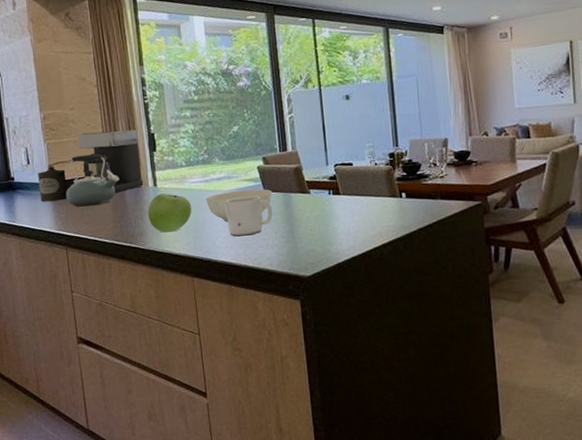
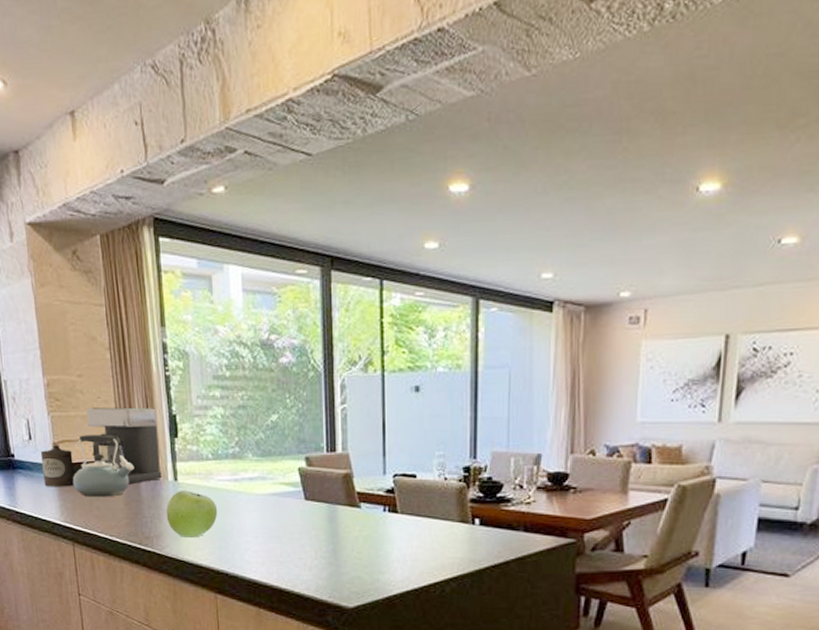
bowl: present [206,189,272,221] -> none [235,495,315,532]
mug: present [225,196,273,237] -> none [258,504,313,552]

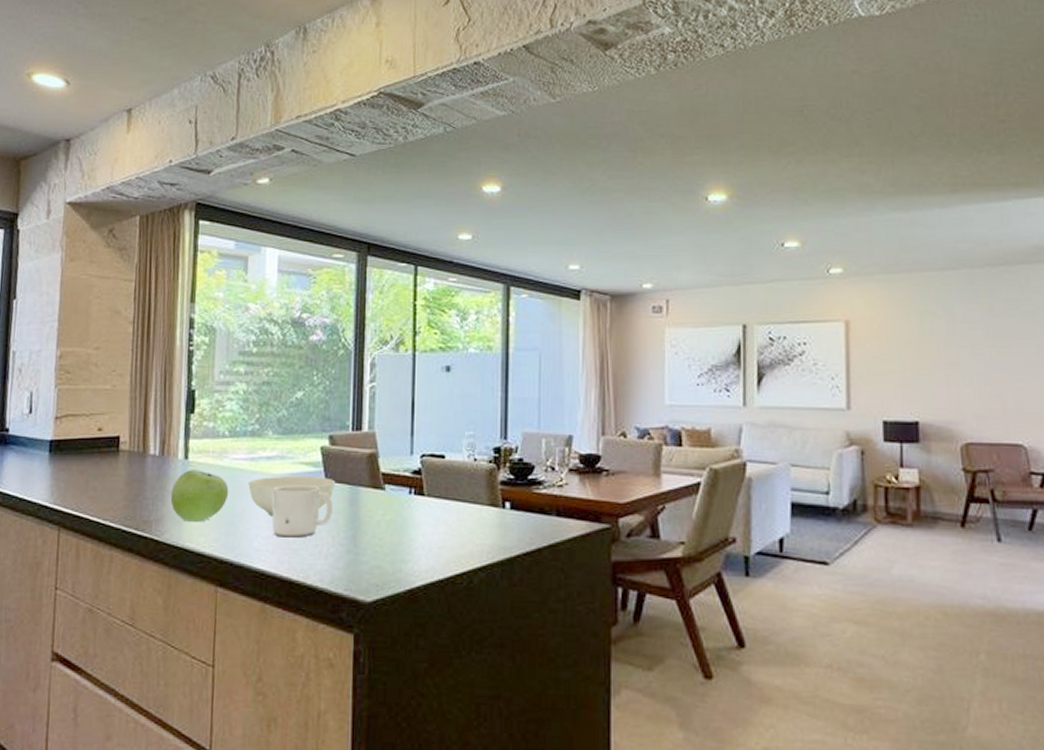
canister: present [40,445,75,487] -> none [37,419,75,465]
kettle: present [72,434,134,497] -> none [70,409,142,476]
coffee maker: present [86,407,162,483] -> none [97,381,174,461]
bowl: none [235,495,315,532] -> present [248,475,336,515]
mug: none [258,504,313,552] -> present [272,485,332,538]

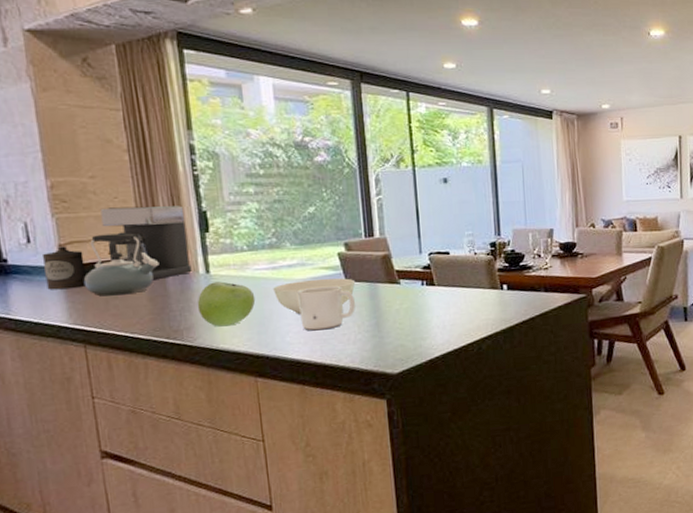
canister: none [37,419,75,465] -> present [42,246,86,290]
kettle: none [70,409,142,476] -> present [83,233,159,297]
coffee maker: none [97,381,174,461] -> present [100,206,192,279]

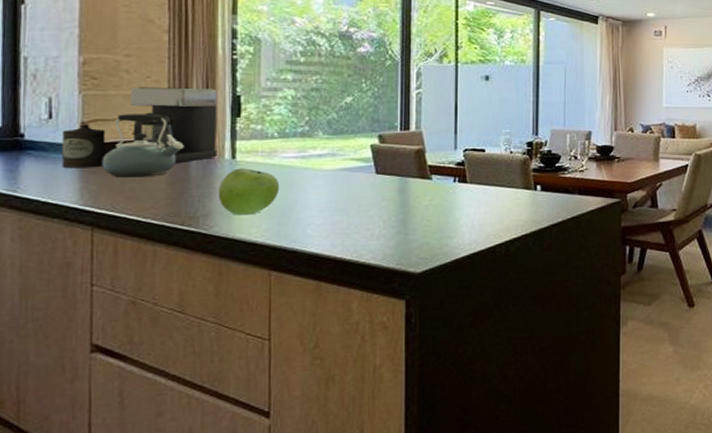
bowl: present [273,278,356,314] -> none [300,170,386,206]
mug: present [298,285,355,331] -> none [324,178,383,224]

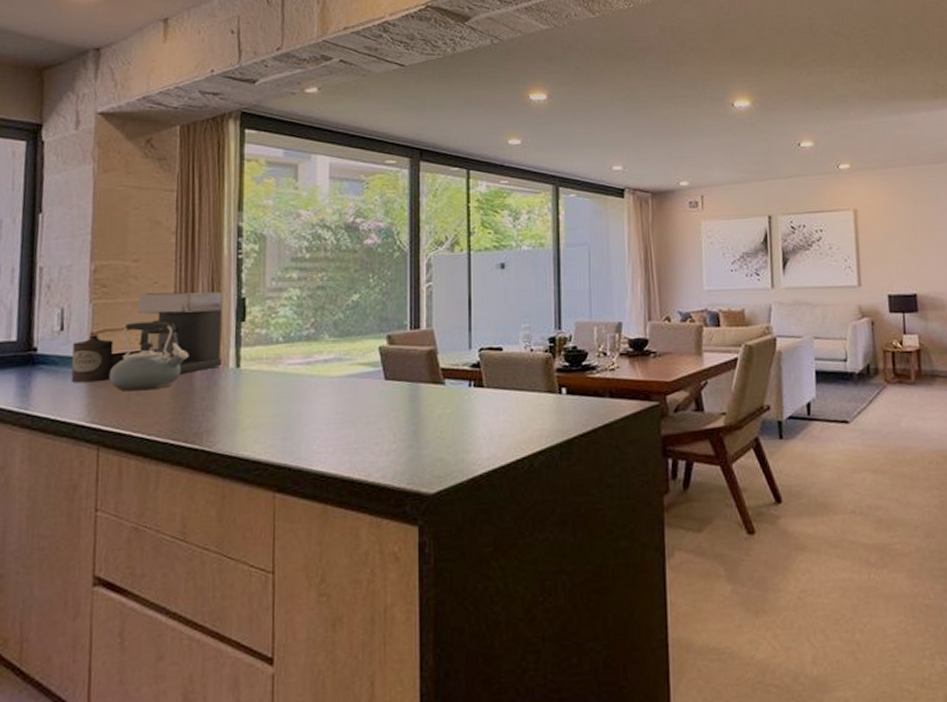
fruit: present [218,168,280,215] -> none [222,377,285,430]

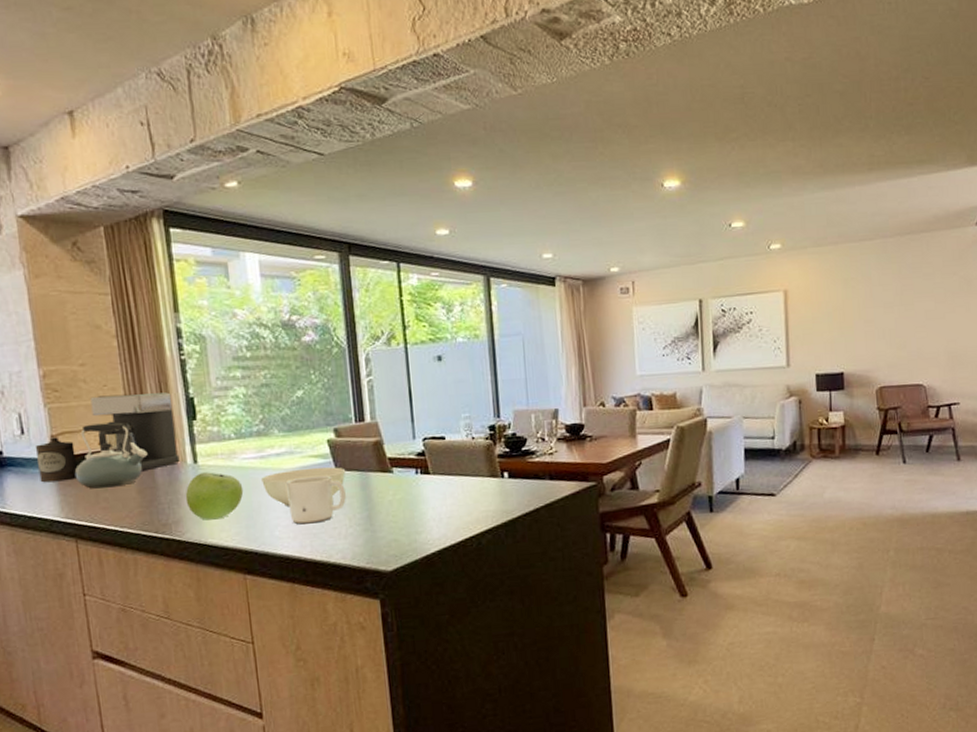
fruit: none [222,377,285,430] -> present [185,472,244,520]
bowl: none [305,376,396,417] -> present [261,467,346,506]
mug: none [331,385,392,438] -> present [286,475,346,525]

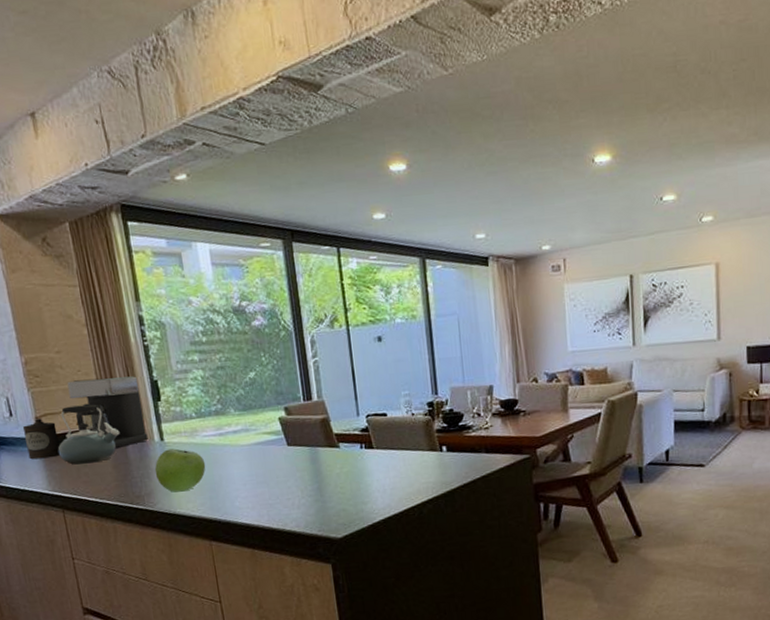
bowl: present [261,467,346,506] -> none [221,443,297,479]
mug: present [286,475,346,525] -> none [243,450,298,496]

